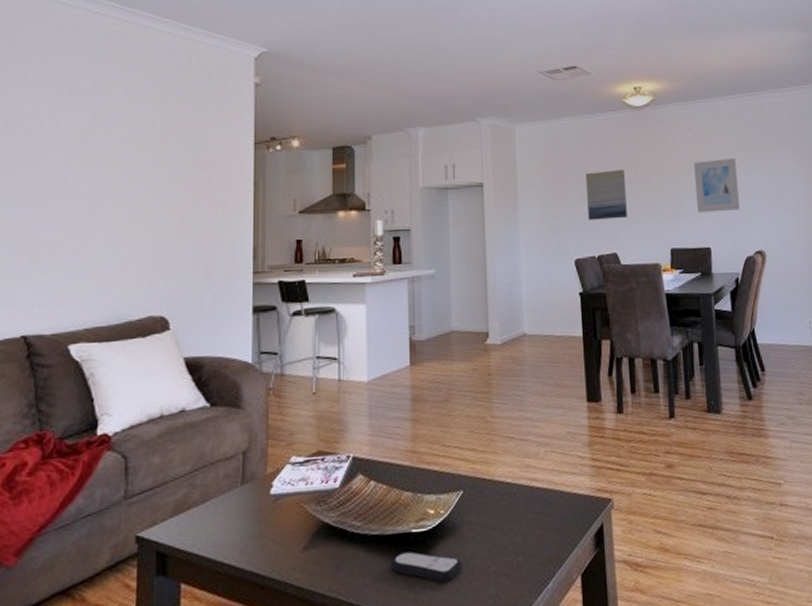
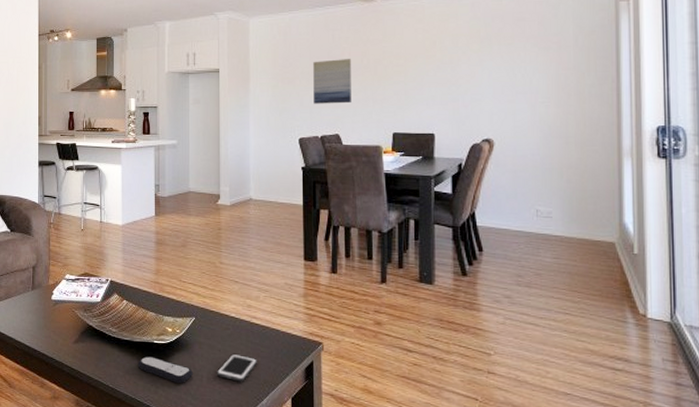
cell phone: none [492,529,540,566] -> present [217,353,257,382]
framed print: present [694,158,740,213] -> none [423,49,469,101]

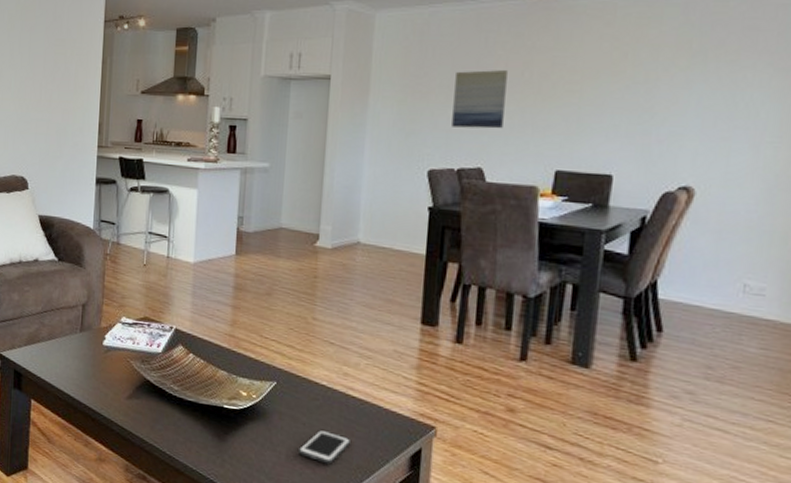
remote control: present [137,356,193,384] -> none [202,422,269,459]

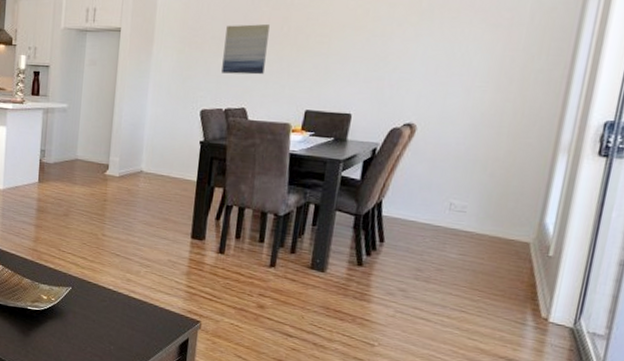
cell phone: present [299,429,350,465] -> none [89,325,131,353]

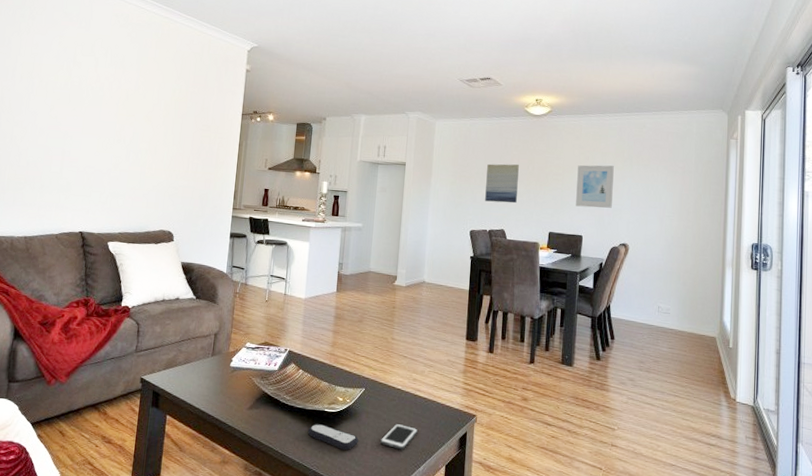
remote control: none [9,321,65,350] -> present [307,424,358,451]
cell phone: none [89,325,131,353] -> present [380,423,418,450]
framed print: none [345,20,405,78] -> present [576,165,614,208]

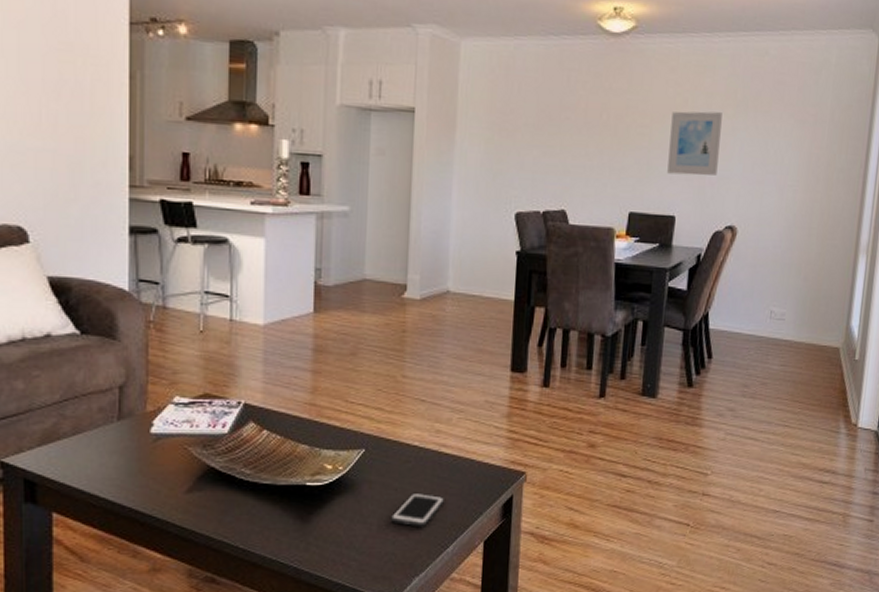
remote control: present [307,424,358,451] -> none [281,504,359,536]
wall art: present [485,164,519,204] -> none [537,109,588,171]

